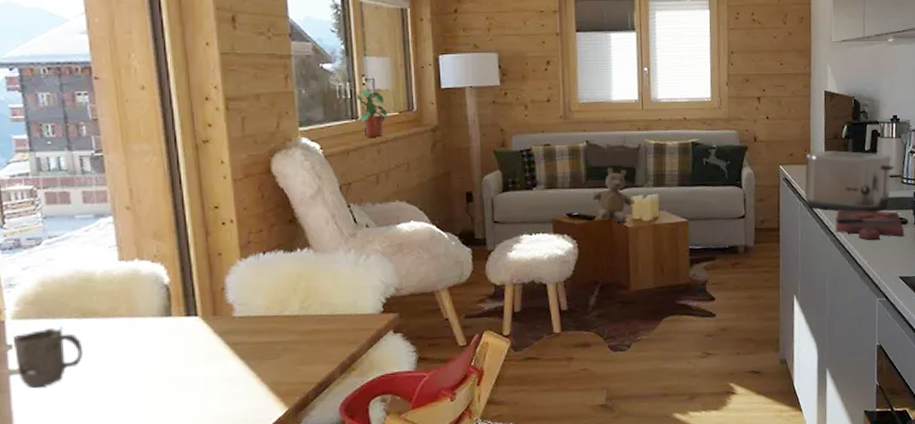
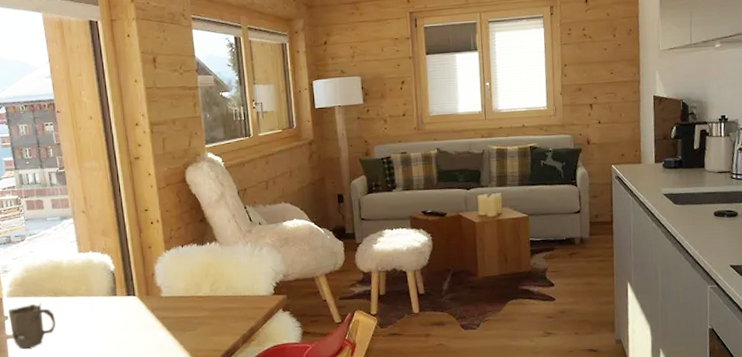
potted plant: present [355,88,387,138] -> none [247,111,273,152]
teddy bear: present [591,167,633,223] -> none [442,170,479,219]
toaster: present [804,151,895,213] -> none [635,150,724,206]
cutting board: present [835,209,904,240] -> none [666,204,734,232]

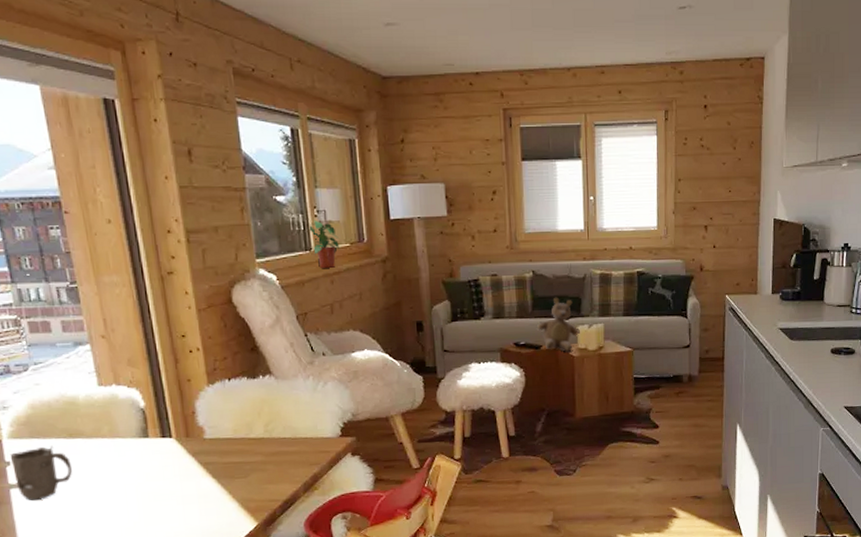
potted plant: none [247,111,273,152] -> present [307,220,339,269]
teddy bear: none [442,170,479,219] -> present [537,297,579,352]

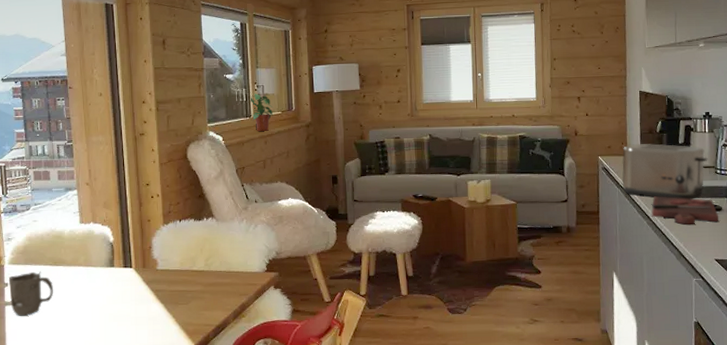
teddy bear: present [537,297,579,352] -> none [433,156,469,204]
toaster: none [750,280,844,343] -> present [622,144,708,200]
cutting board: none [780,339,850,370] -> present [651,196,718,225]

